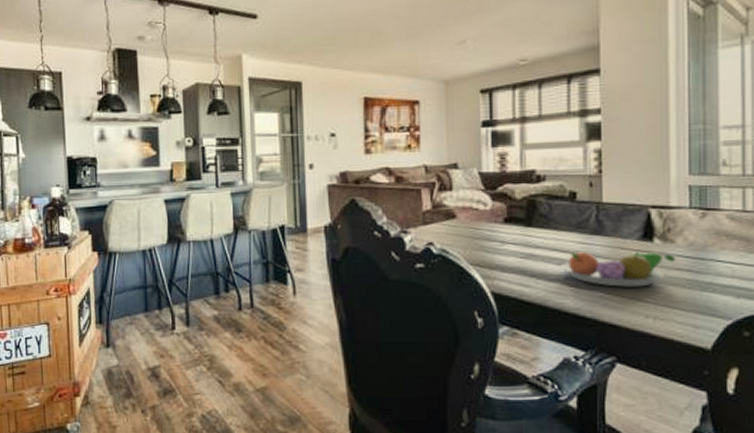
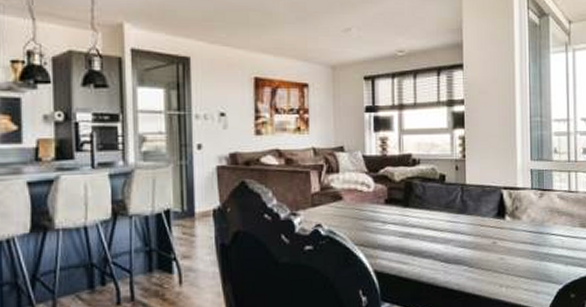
fruit bowl: present [560,251,676,287] -> none [433,228,522,261]

